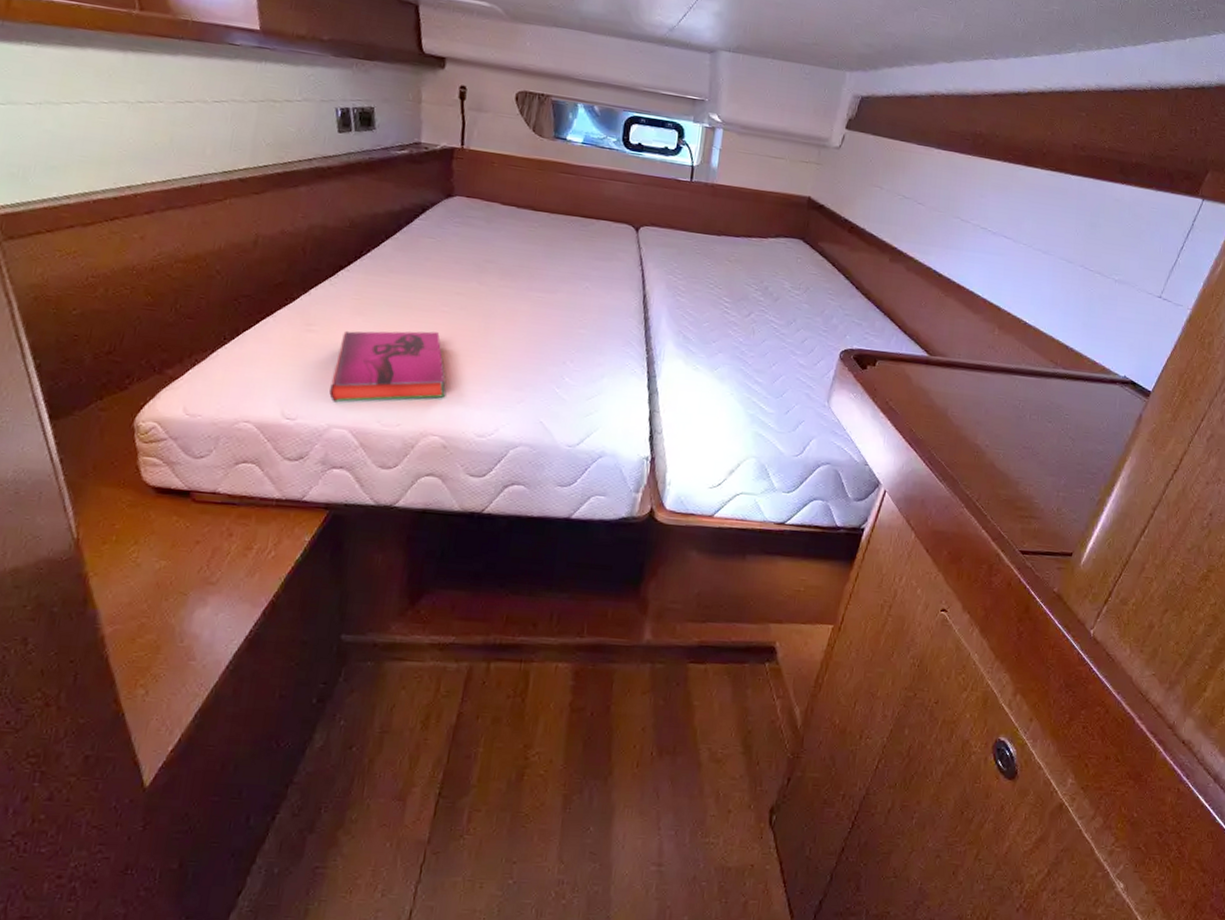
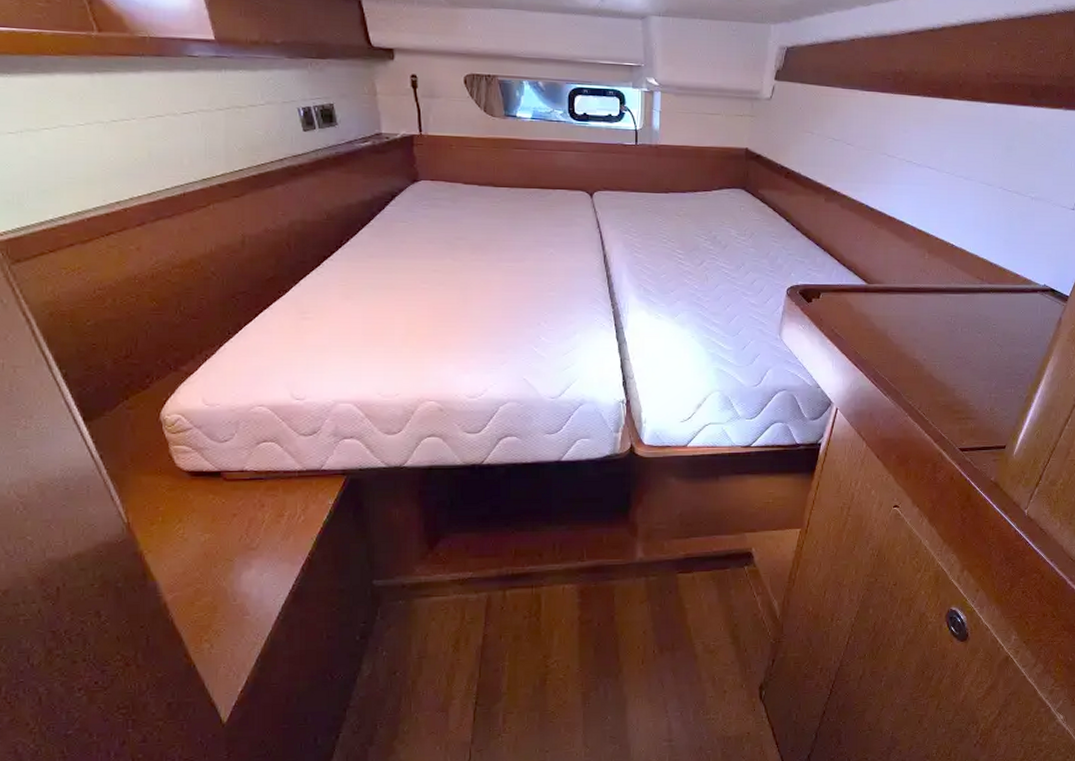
hardback book: present [329,330,445,403] -> none [331,308,435,380]

